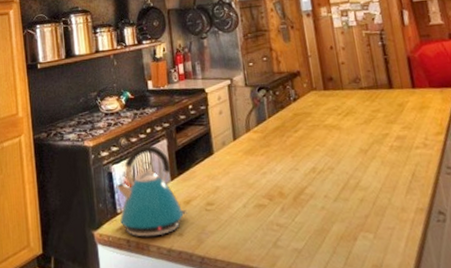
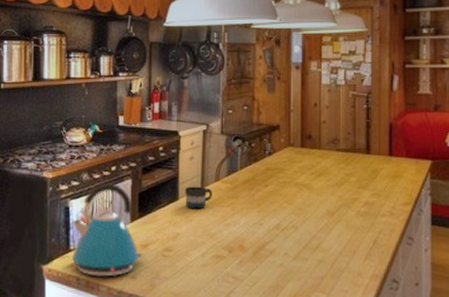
mug: none [218,138,245,161] -> present [185,186,212,208]

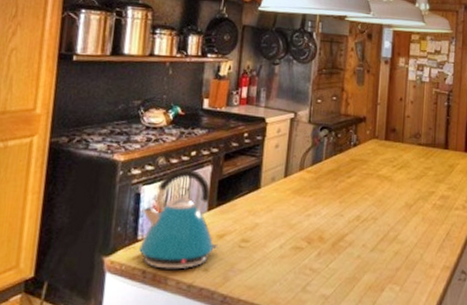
mug: present [185,186,212,208] -> none [266,175,295,198]

